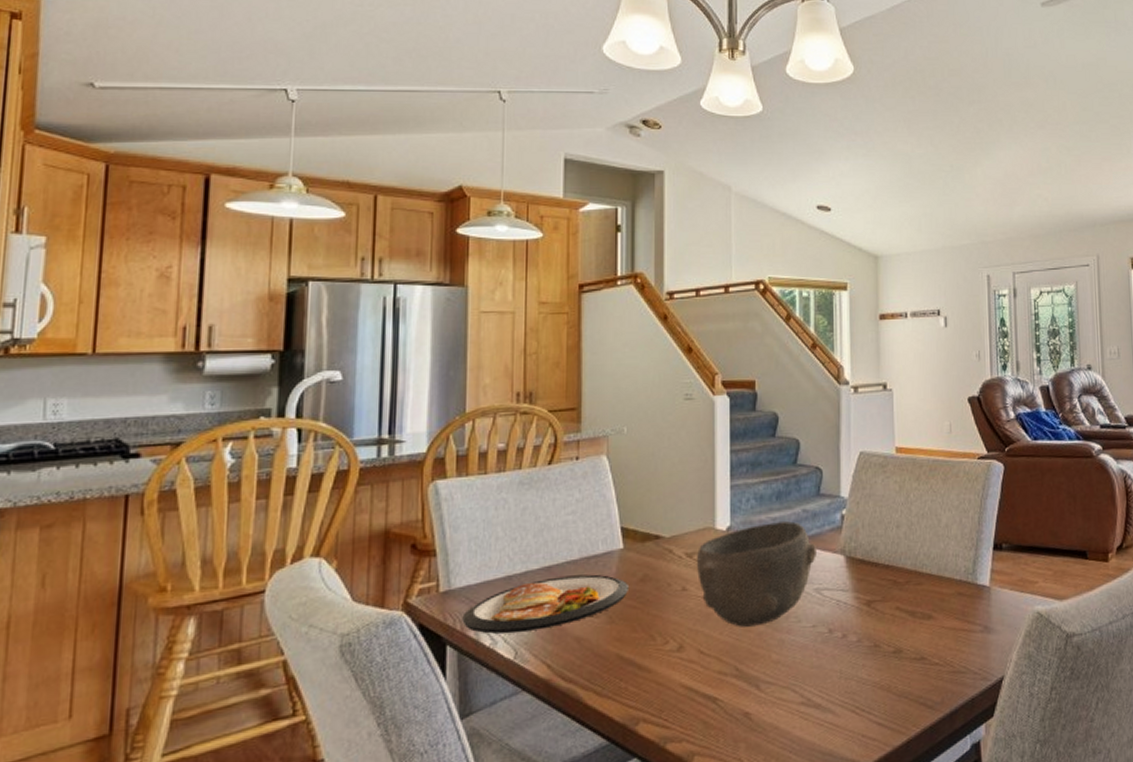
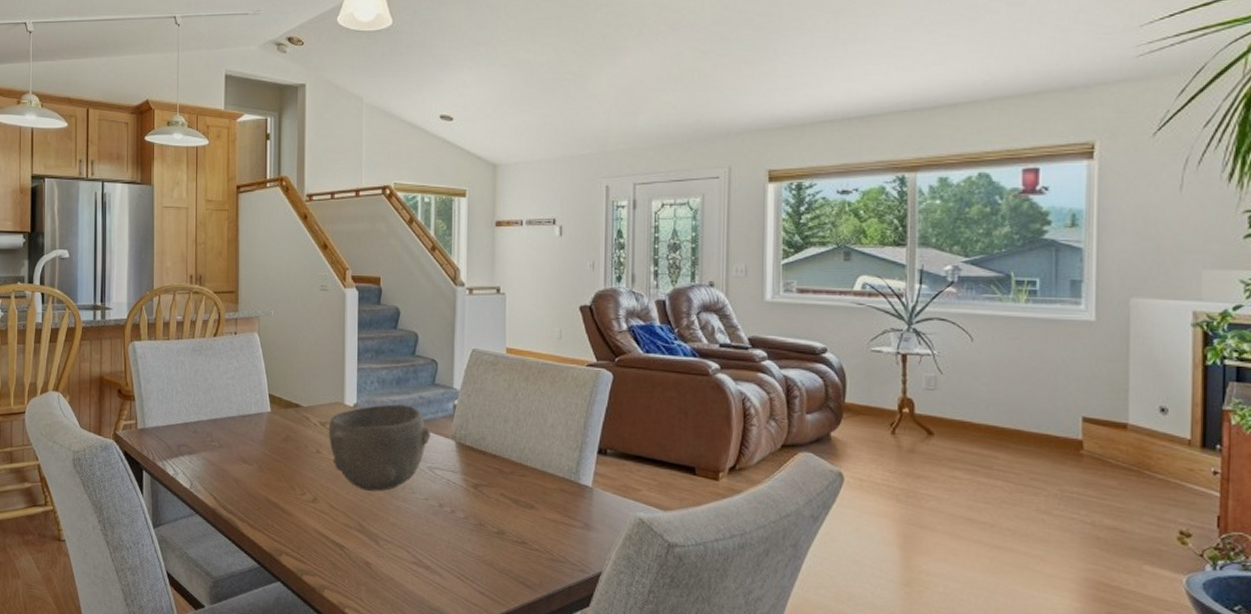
dish: present [462,574,628,634] -> none [153,428,274,469]

